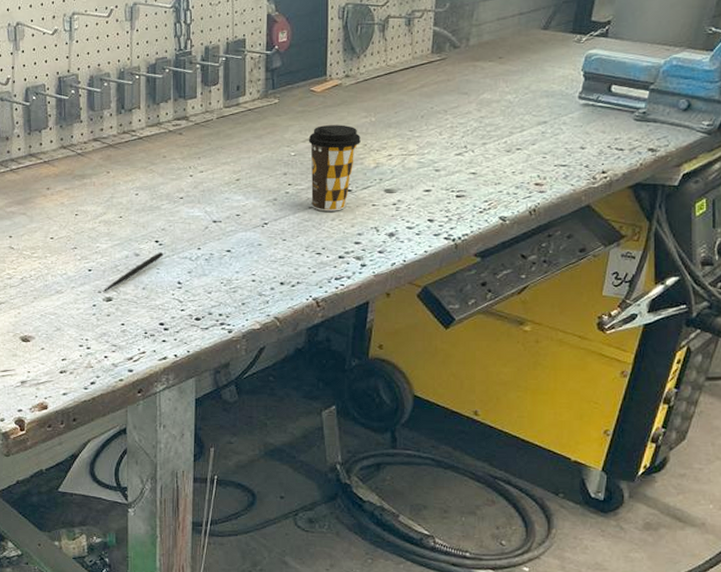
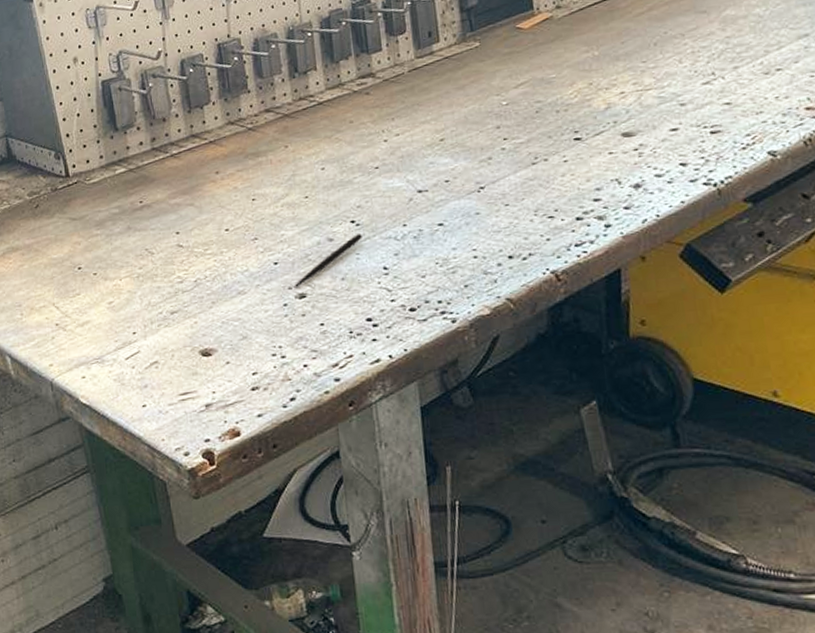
coffee cup: present [308,125,361,212] -> none [521,63,585,167]

